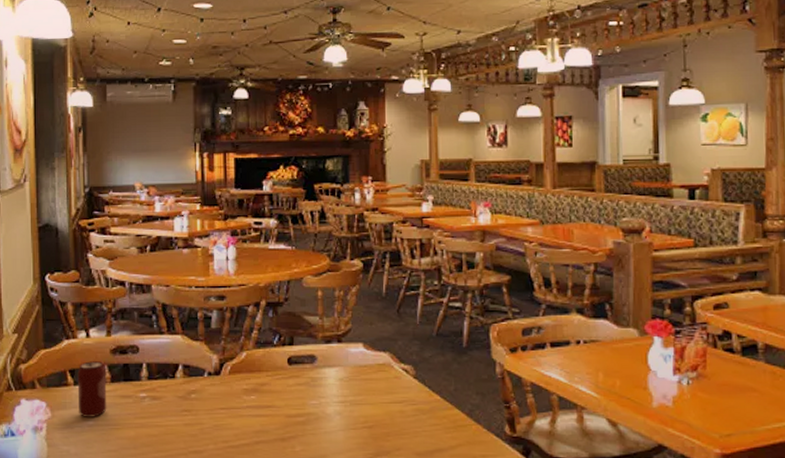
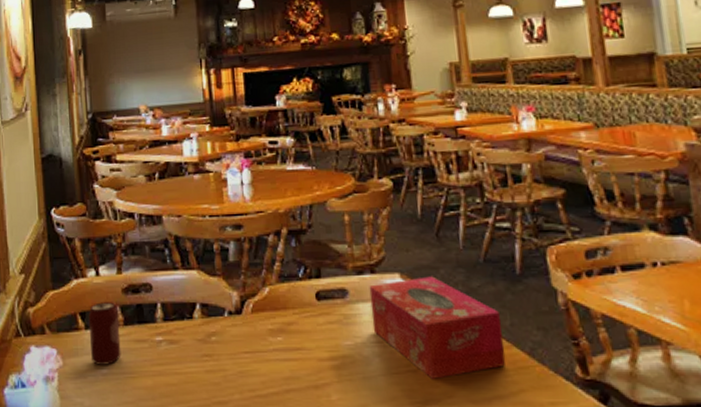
tissue box: none [335,347,448,434] -> present [369,276,507,379]

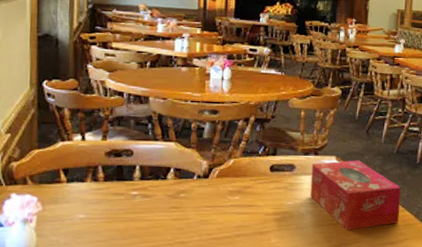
beverage can: present [88,302,121,365] -> none [70,162,100,212]

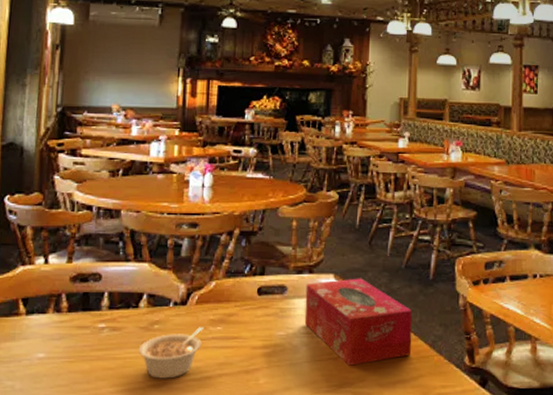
legume: none [167,196,224,237] -> present [138,327,204,379]

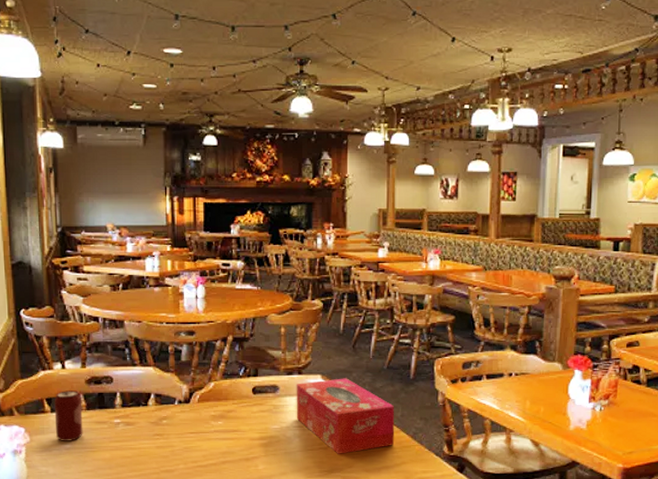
beverage can: none [29,289,63,350] -> present [54,390,83,441]
legume: present [138,327,204,379] -> none [150,422,207,465]

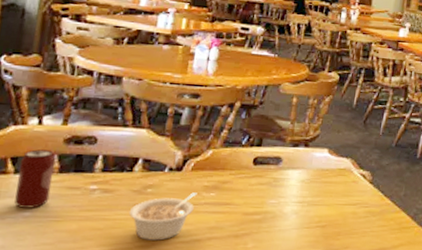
legume: none [150,422,207,465] -> present [129,192,197,241]
tissue box: present [296,378,395,454] -> none [296,153,399,234]

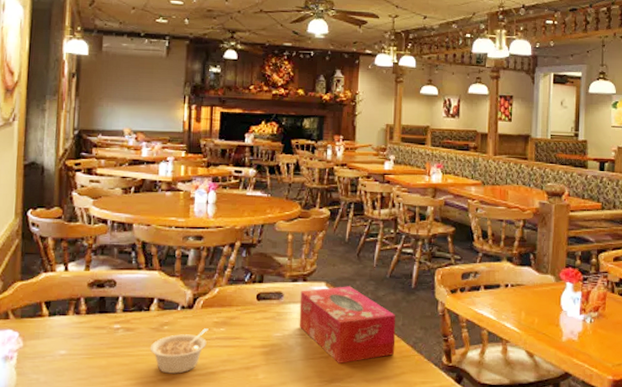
beverage can: present [14,149,55,208] -> none [51,294,82,347]
tissue box: none [296,153,399,234] -> present [299,286,396,363]

